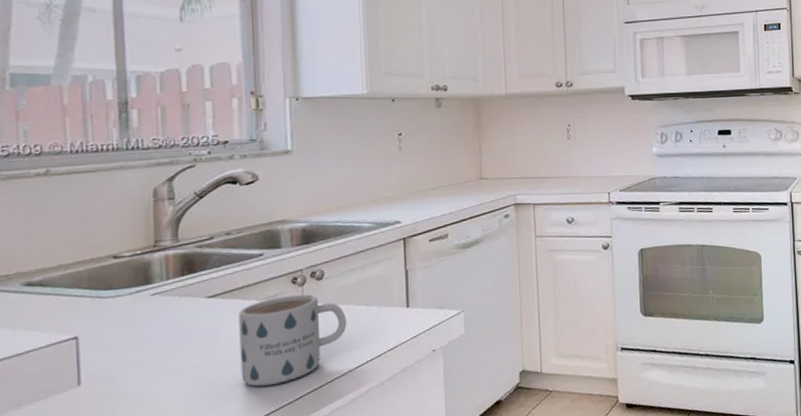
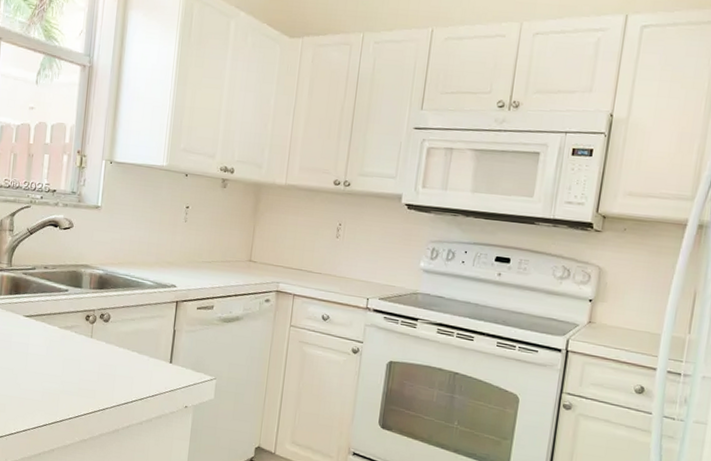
mug: present [238,294,347,387] -> none [39,328,122,401]

